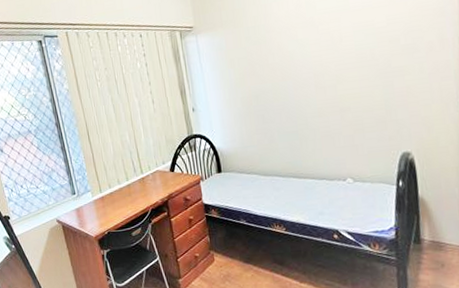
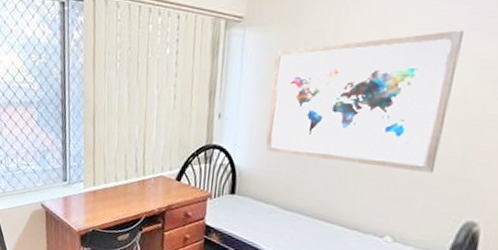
wall art: none [226,8,368,131] -> present [265,30,464,174]

